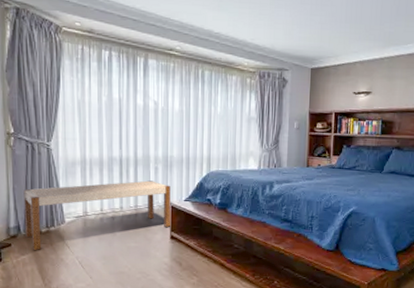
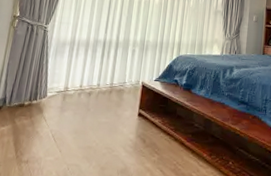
bench: present [23,180,171,251] -> none [9,61,144,123]

